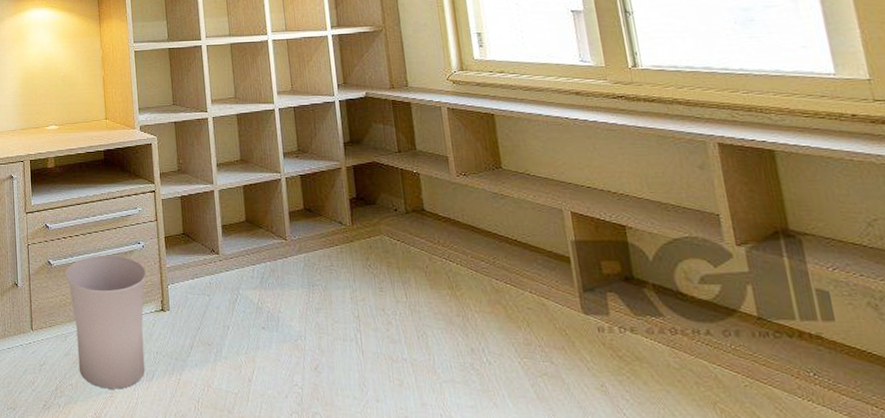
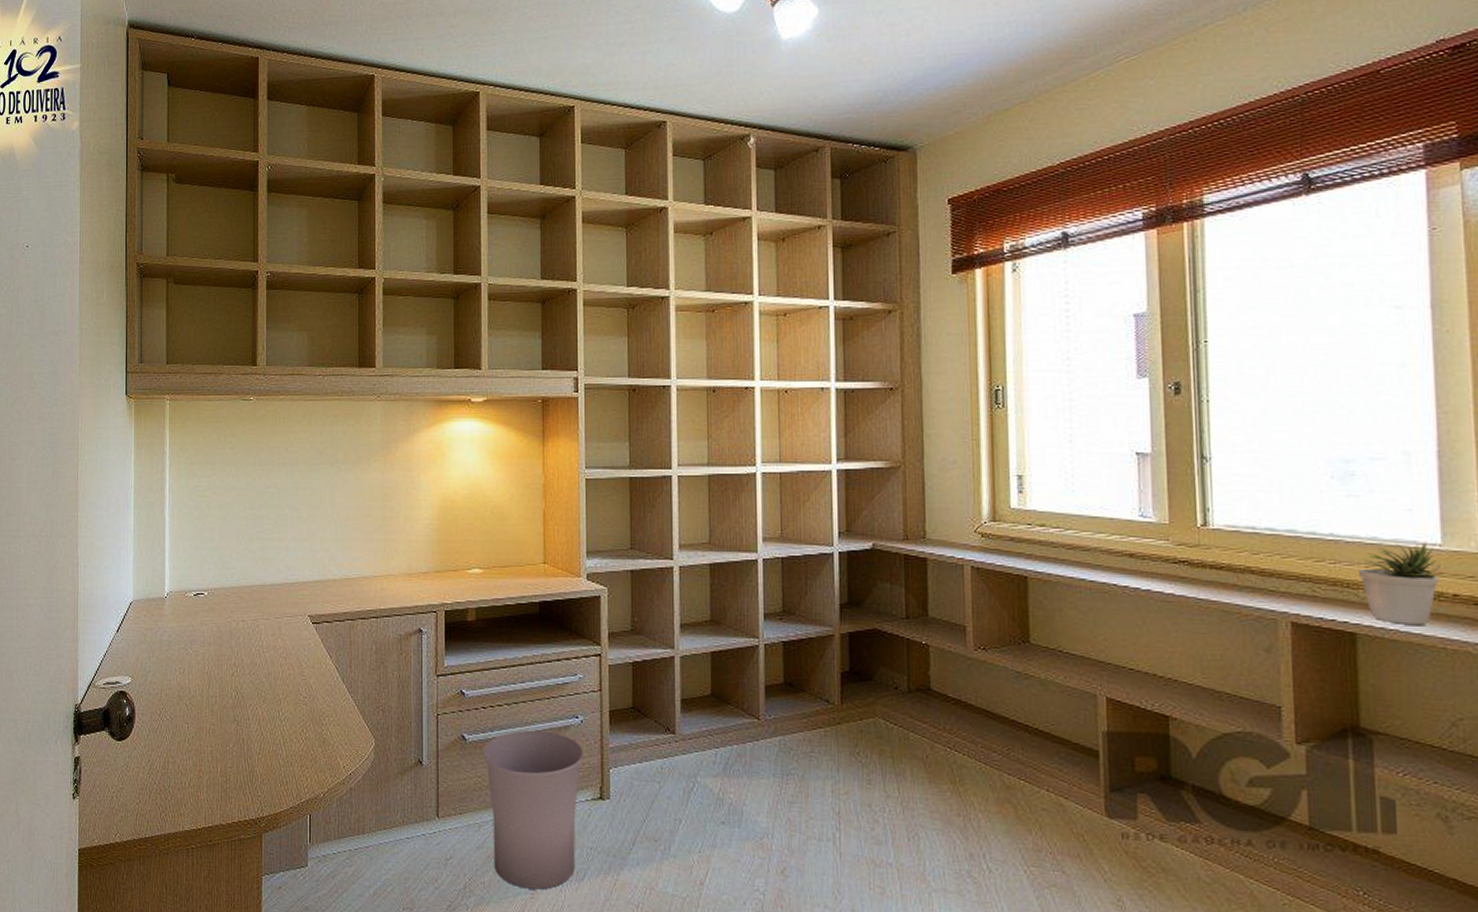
potted plant: none [769,72,841,142] -> present [1359,542,1444,626]

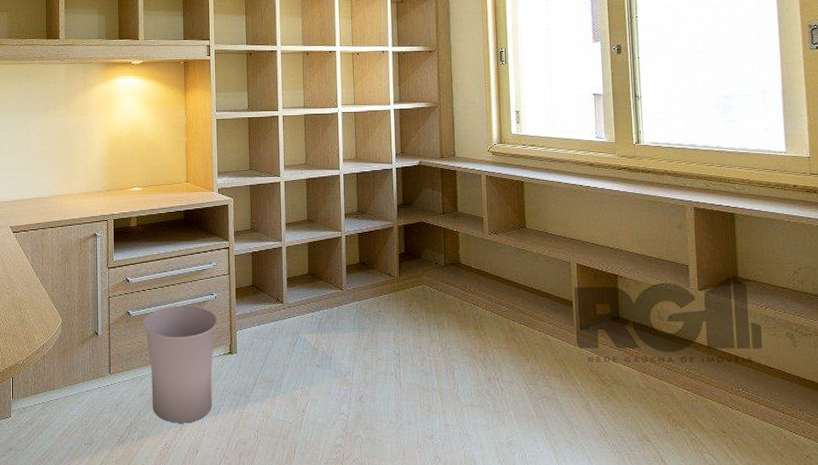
potted plant: present [1359,542,1444,626] -> none [736,150,788,207]

